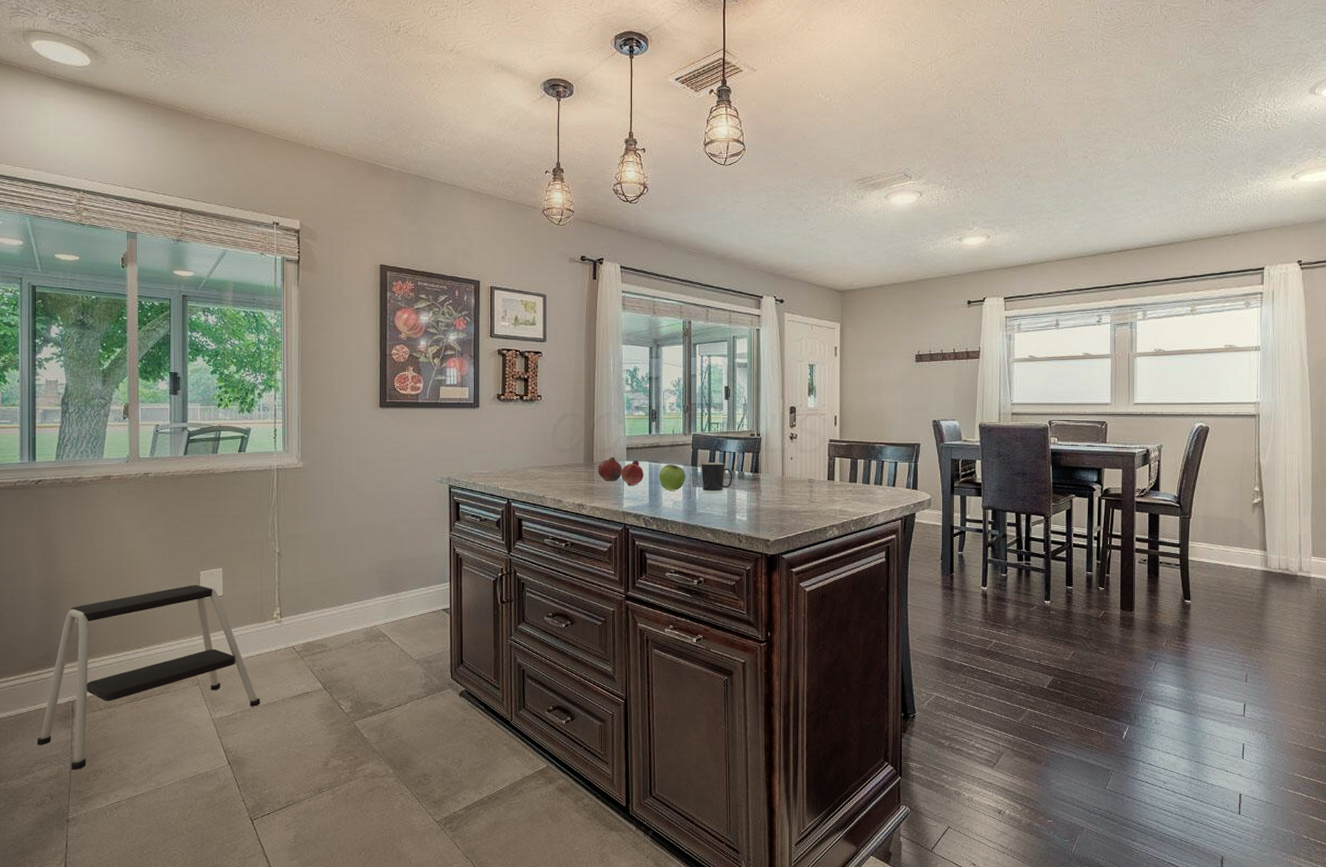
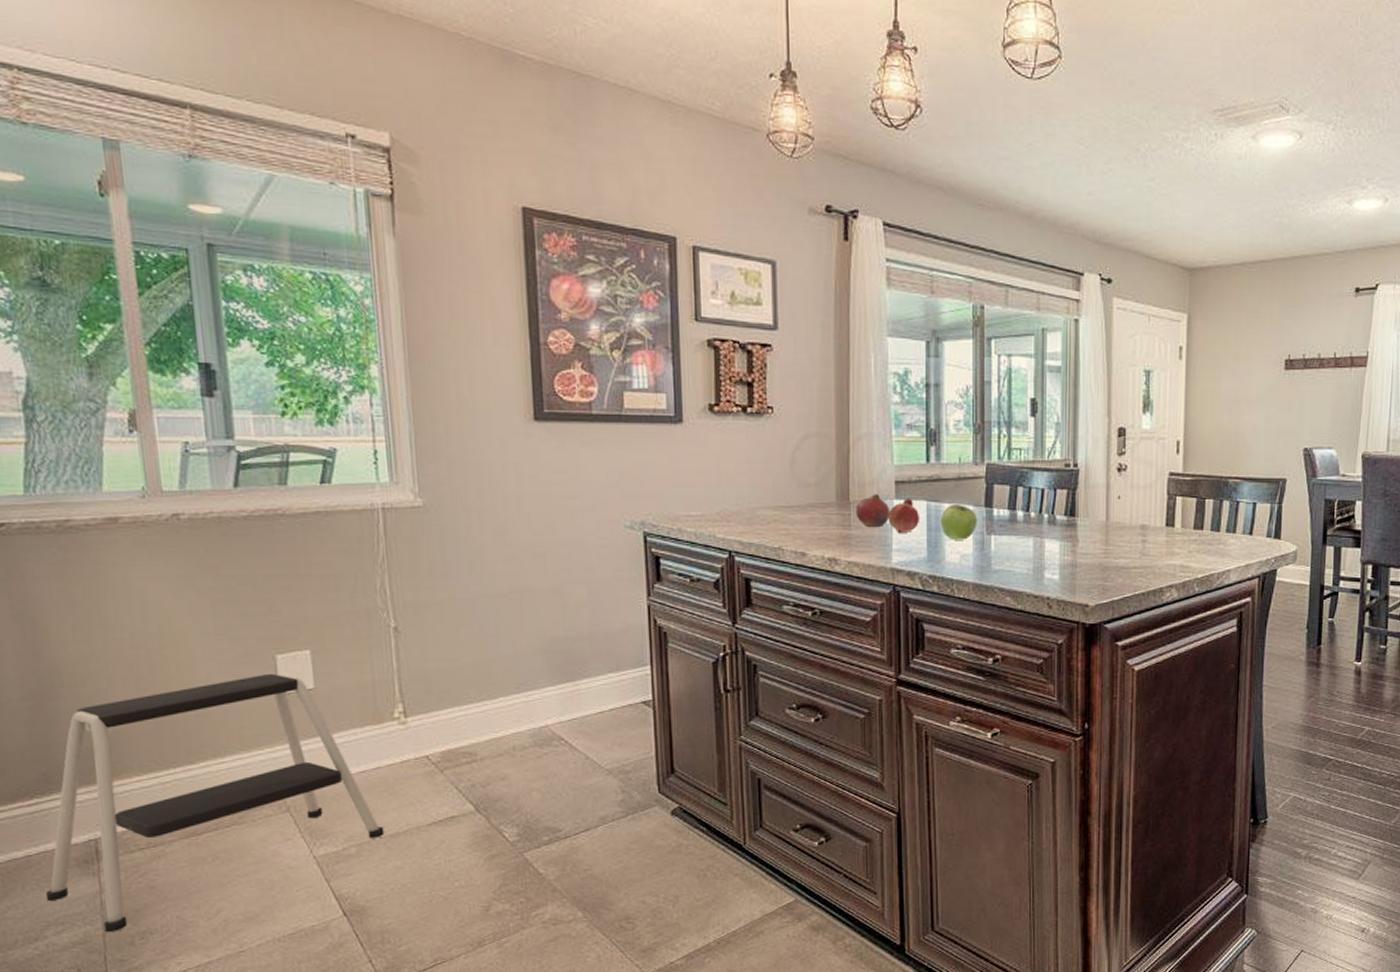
mug: present [701,463,733,494] -> none [997,502,1041,544]

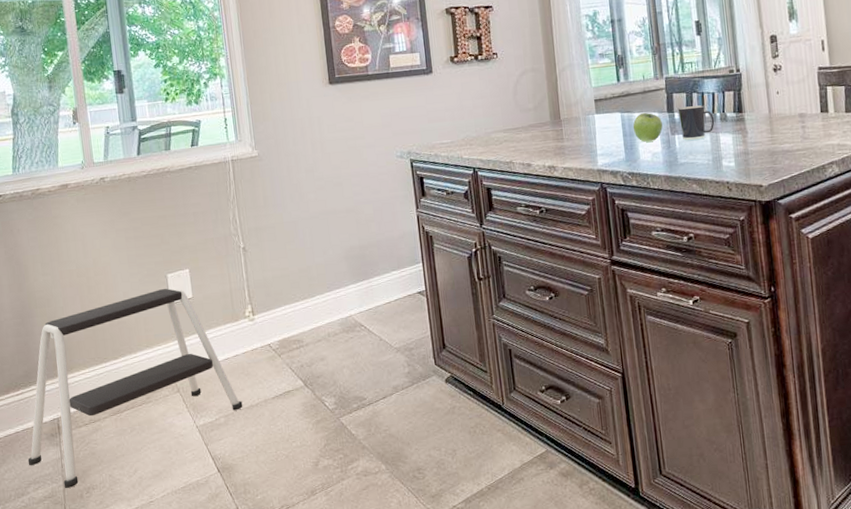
fruit: present [856,494,891,528] -> none [566,111,593,139]
fruit: present [888,497,919,534] -> none [591,111,616,142]
mug: none [997,502,1041,544] -> present [677,105,715,141]

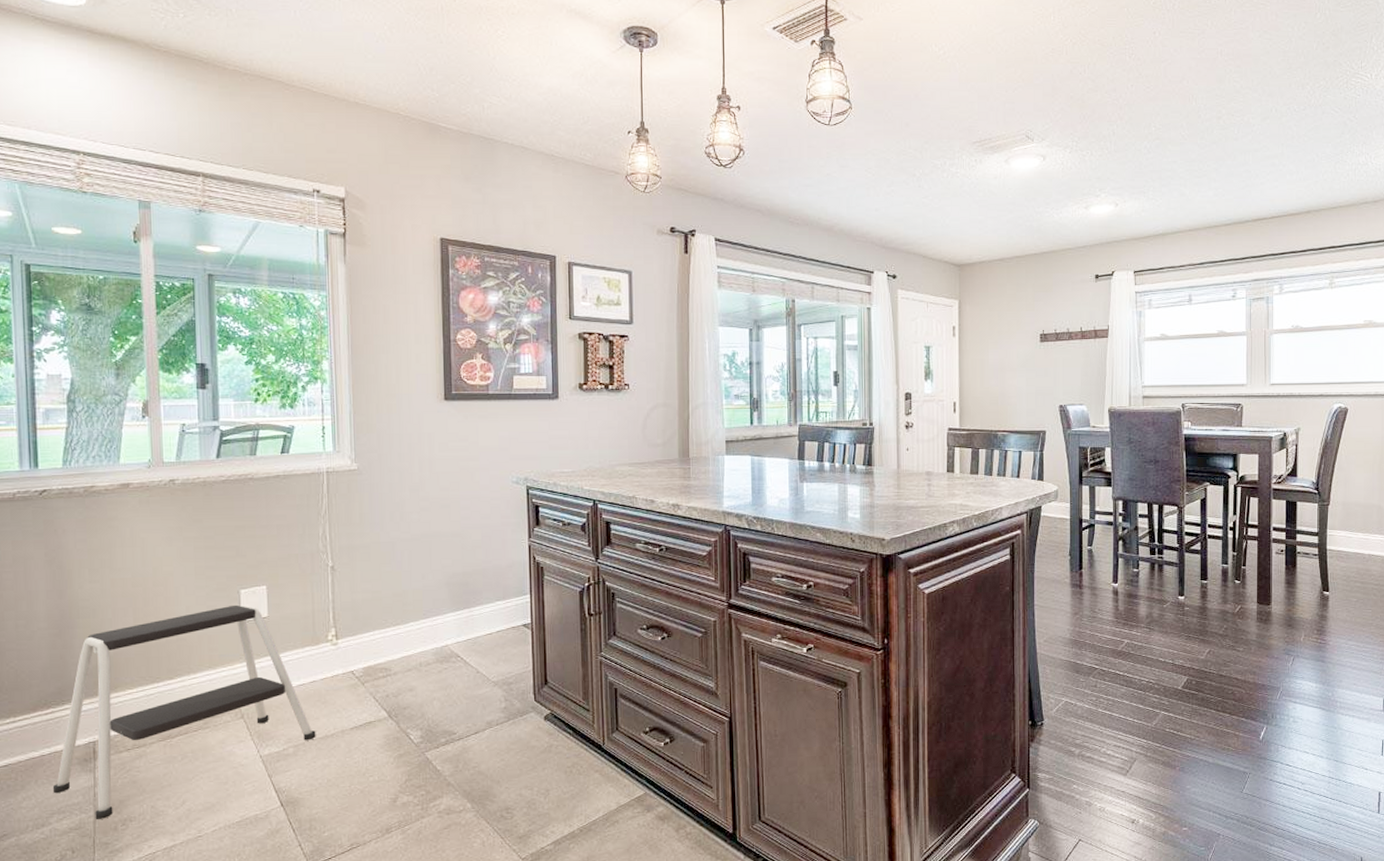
fruit: present [633,112,663,142] -> none [762,457,792,487]
mug: present [677,105,715,141] -> none [808,455,844,490]

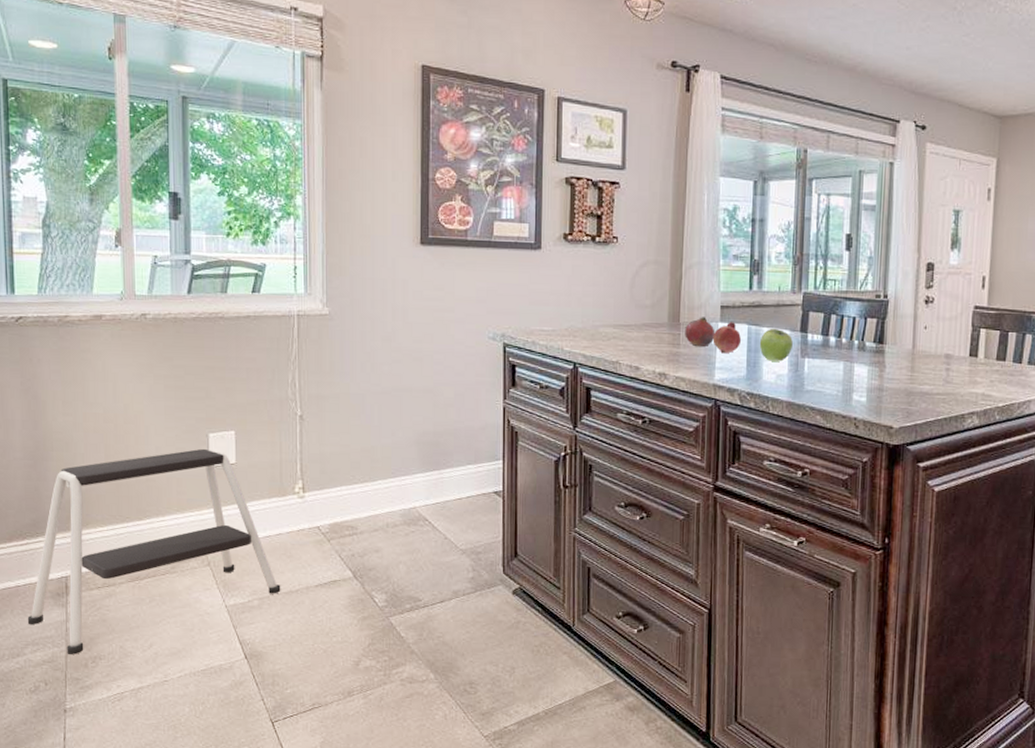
fruit: none [694,451,722,479] -> present [685,317,715,347]
fruit: none [720,453,745,483] -> present [712,321,741,354]
fruit: none [762,457,792,487] -> present [759,328,793,362]

